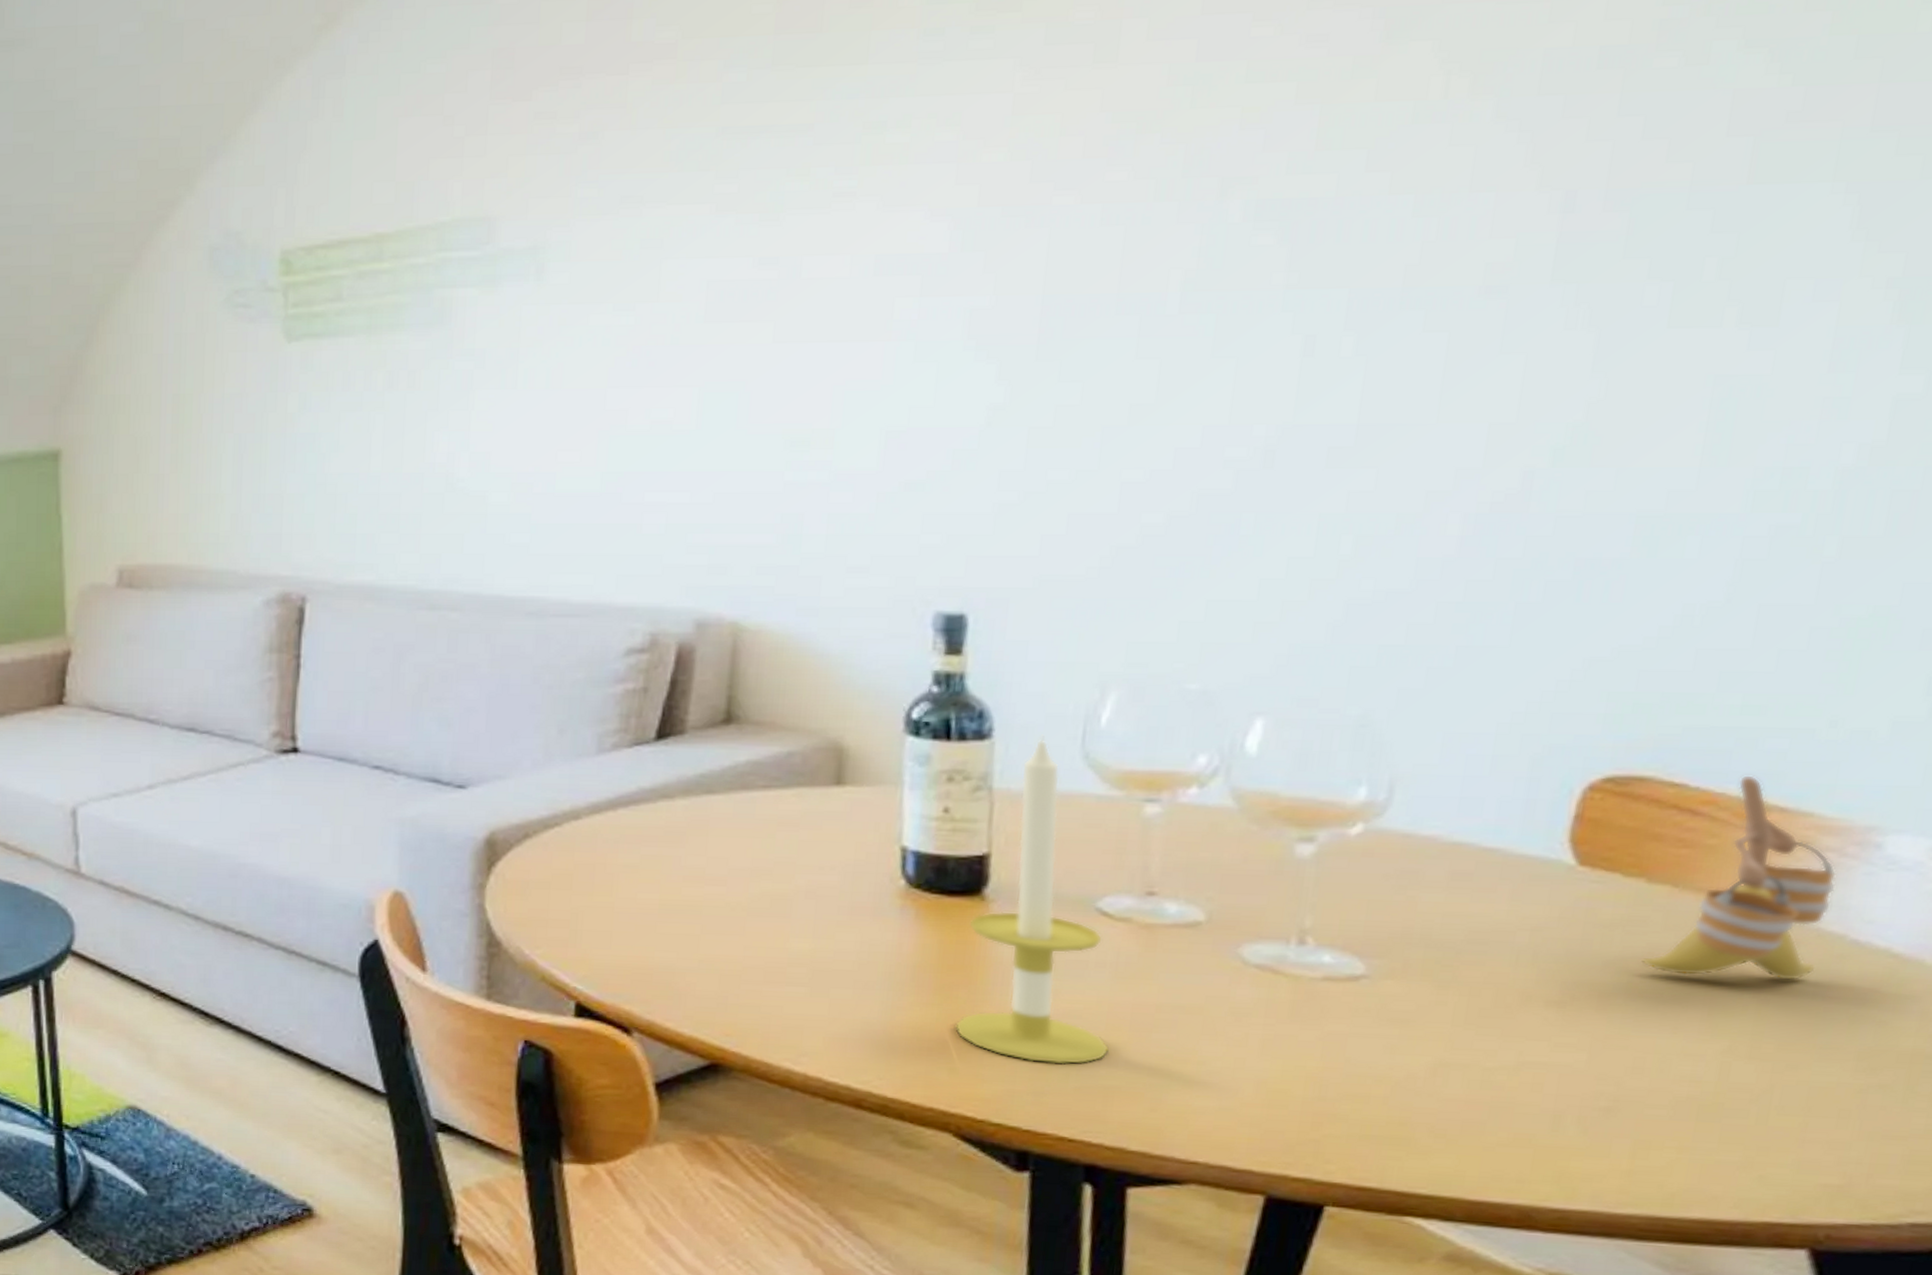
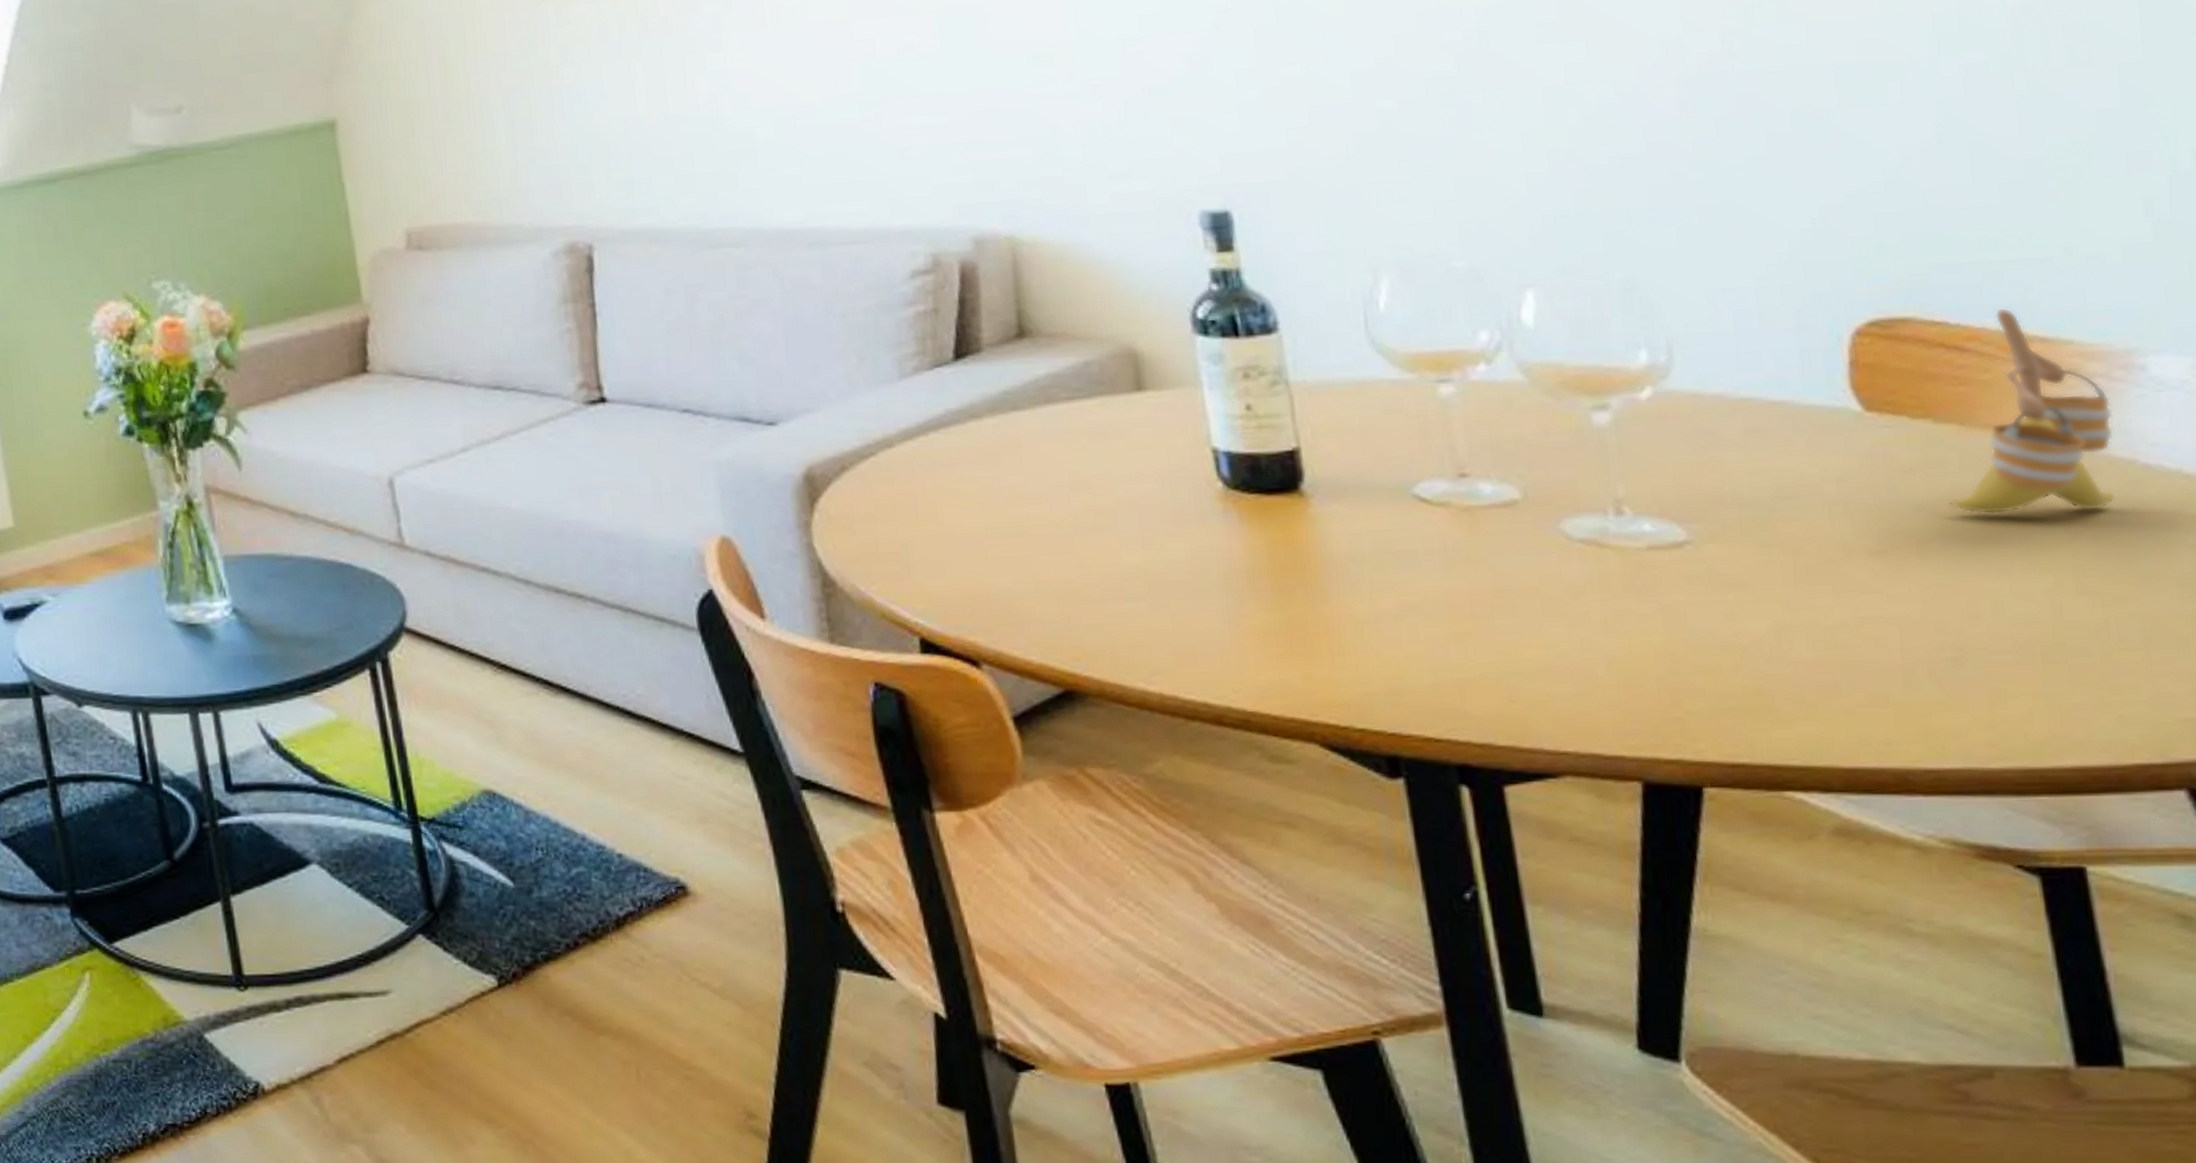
candle: present [955,734,1110,1065] -> none [1294,324,1457,661]

